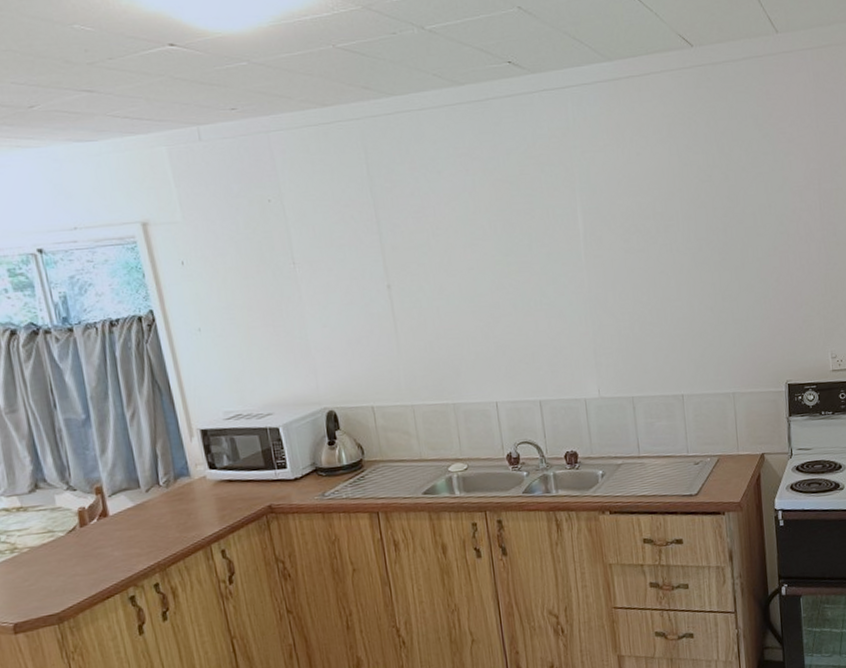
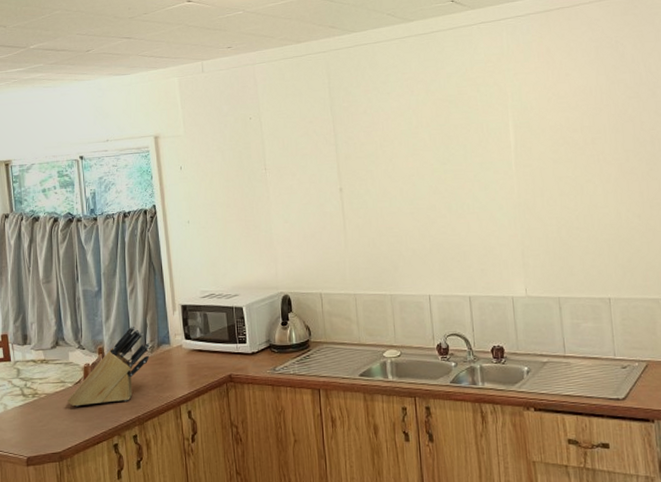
knife block: none [59,458,165,559] -> present [66,326,150,407]

